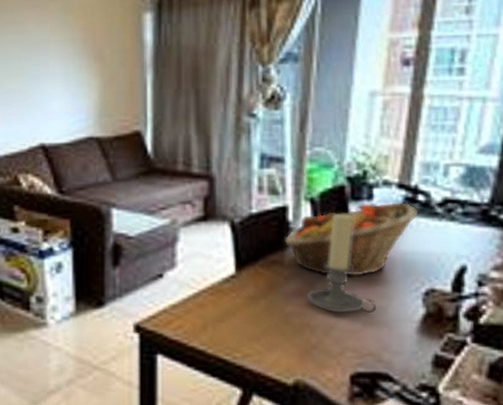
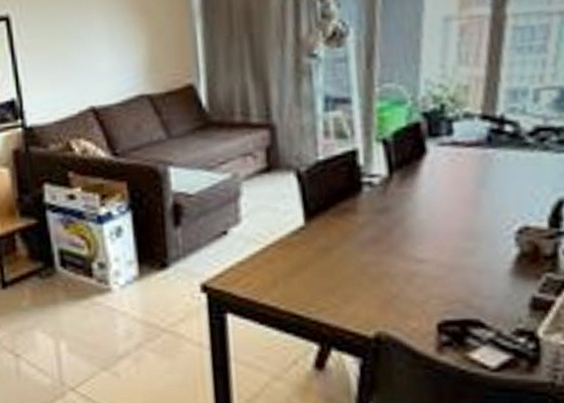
fruit basket: present [284,202,419,276] -> none [355,135,507,220]
candle holder: present [307,213,376,314] -> none [385,151,463,259]

